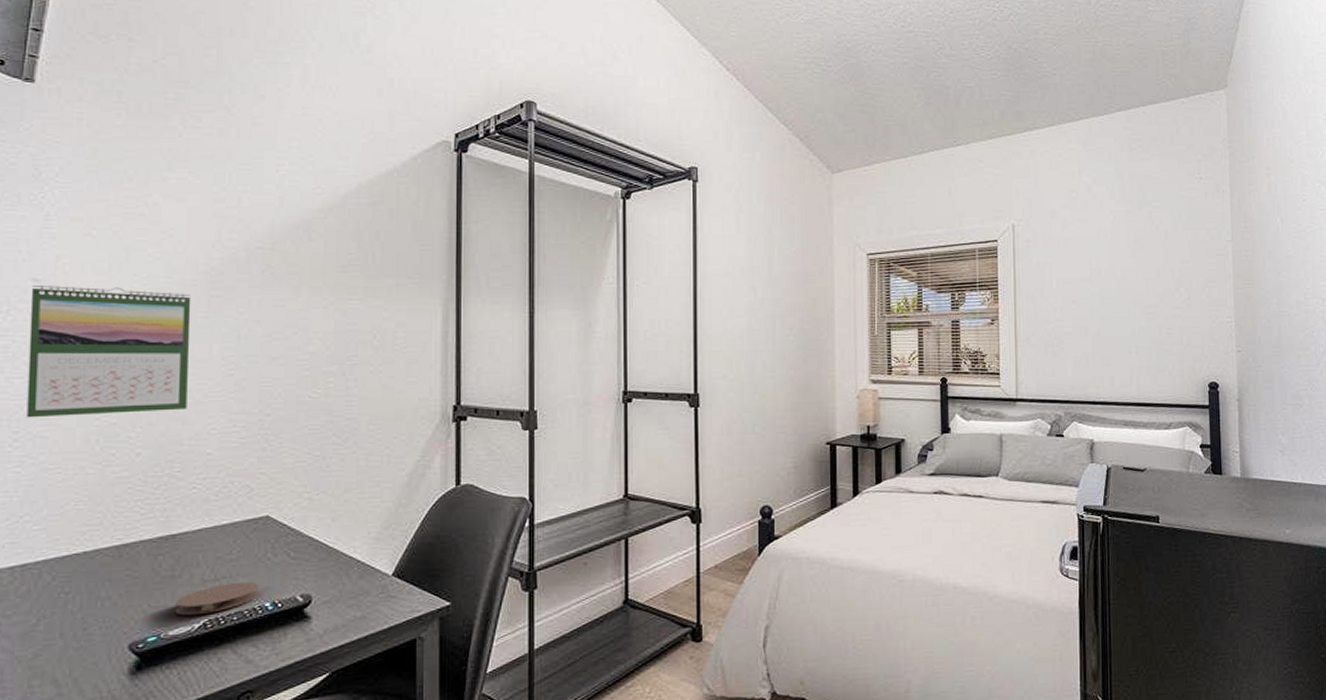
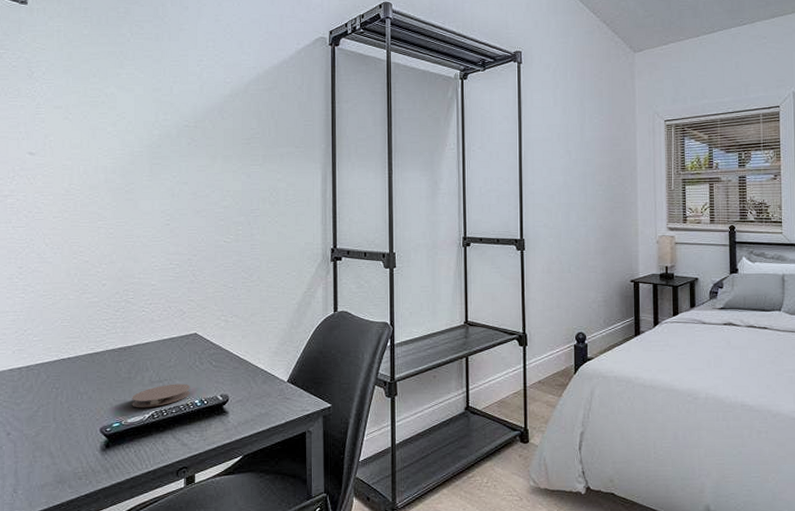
calendar: present [26,284,191,418] -> none [27,157,139,257]

